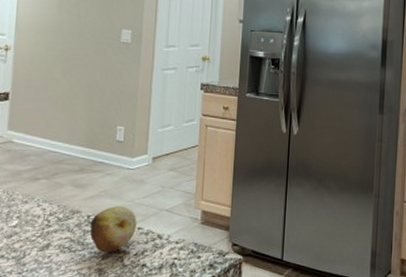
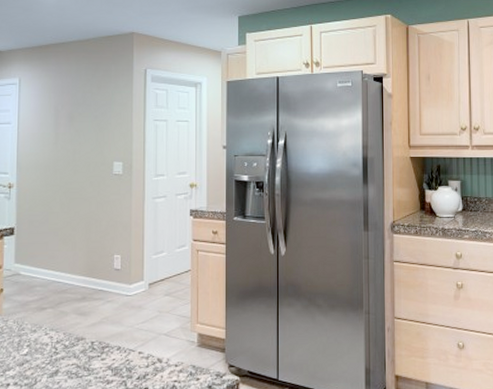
fruit: present [90,206,137,252] -> none [94,332,137,377]

